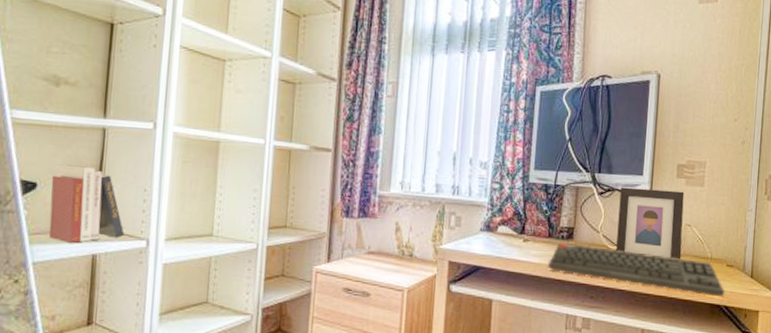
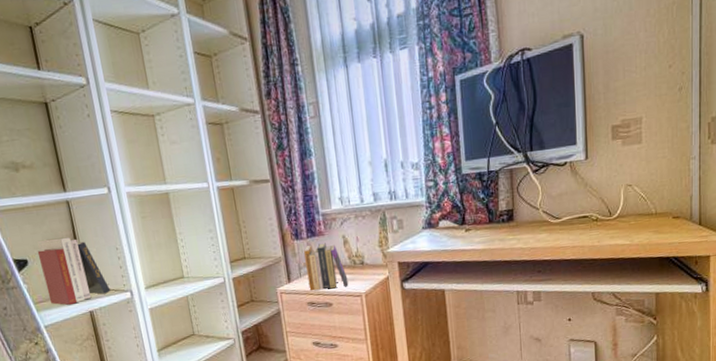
books: none [348,225,393,278] -> present [304,243,349,291]
computer keyboard: present [548,243,724,297] -> none [493,217,672,254]
picture frame: present [616,187,685,260] -> none [555,153,625,225]

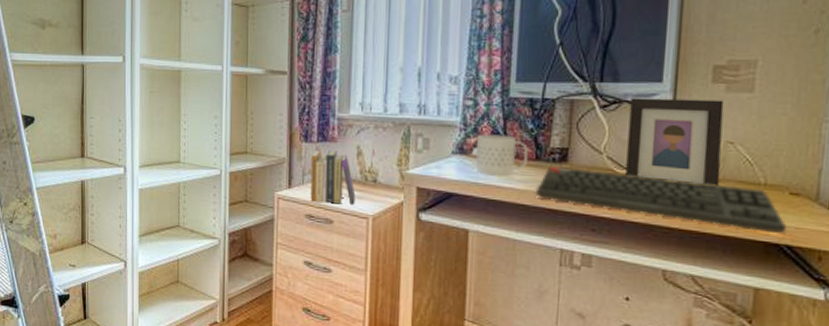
books: present [37,237,111,306] -> none [45,100,106,171]
mug: none [440,206,483,242] -> present [475,134,528,176]
computer keyboard: none [493,217,672,254] -> present [536,167,786,234]
picture frame: none [555,153,625,225] -> present [626,97,724,186]

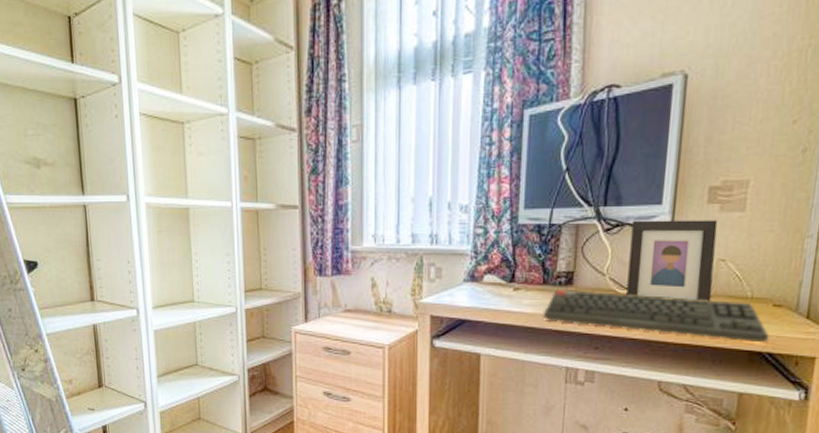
books: present [310,150,356,205] -> none [326,283,371,336]
mug: present [475,134,528,176] -> none [486,261,536,301]

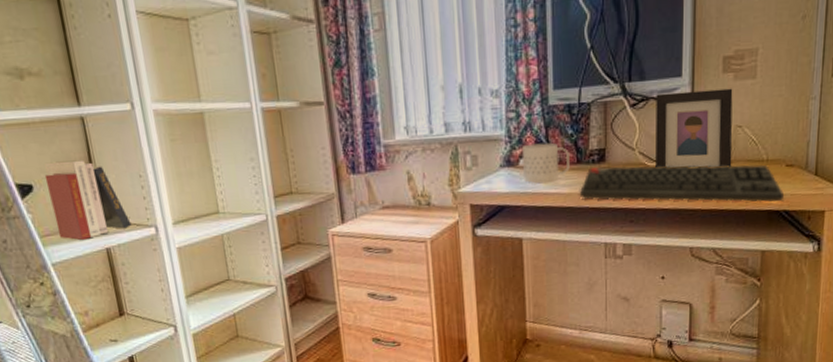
books: none [48,243,117,316] -> present [44,159,132,241]
mug: none [486,261,536,301] -> present [521,142,570,184]

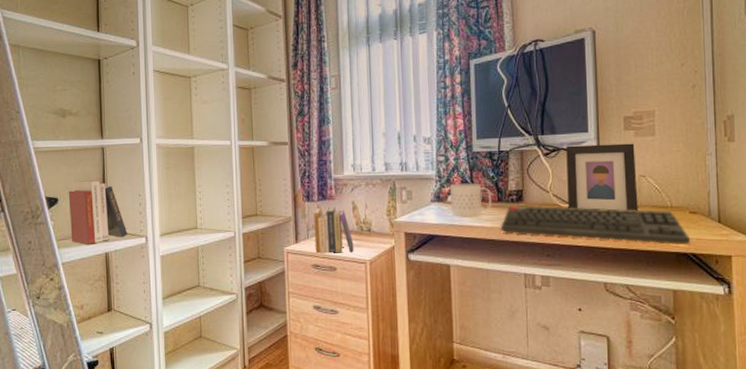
books: none [361,179,412,235] -> present [314,207,354,254]

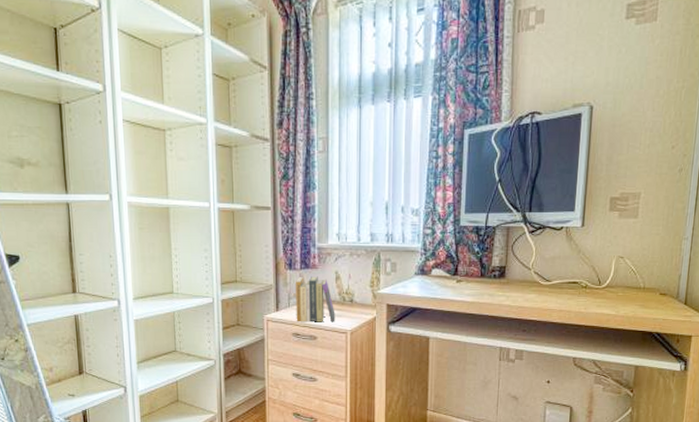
books: present [68,180,128,245] -> none [30,238,99,307]
mug: present [449,183,492,218] -> none [434,257,475,292]
computer keyboard: present [501,206,690,245] -> none [482,282,657,325]
picture frame: present [566,143,638,211] -> none [548,224,617,291]

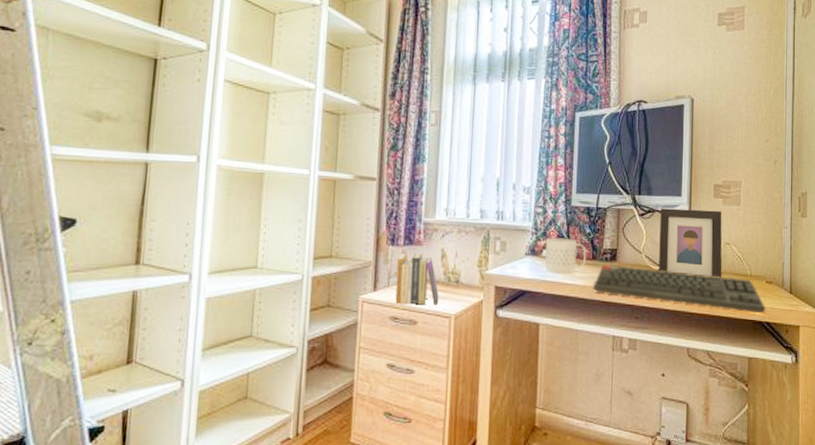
mug: none [434,257,475,292] -> present [545,237,586,274]
computer keyboard: none [482,282,657,325] -> present [593,265,765,314]
picture frame: none [548,224,617,291] -> present [659,208,723,278]

